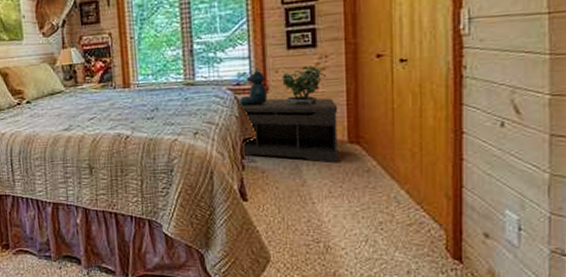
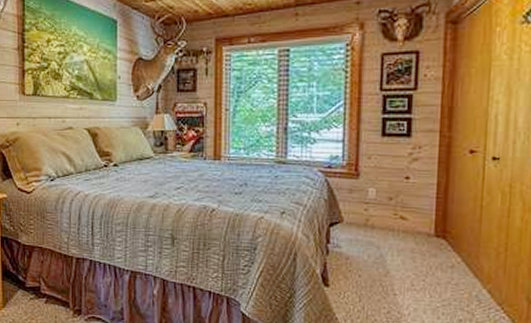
bench: present [236,98,338,163] -> none [326,181,428,256]
stuffed bear: present [240,68,267,105] -> none [330,152,358,189]
potted plant: present [282,65,326,105] -> none [373,155,418,195]

